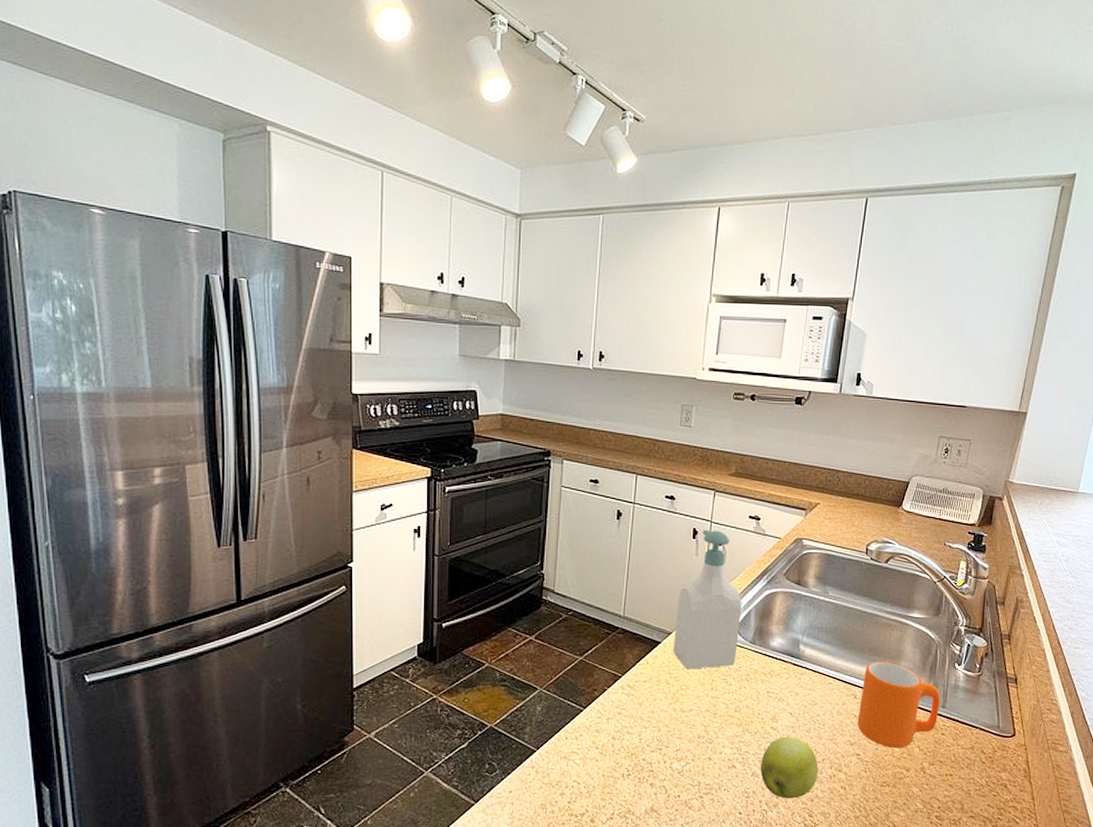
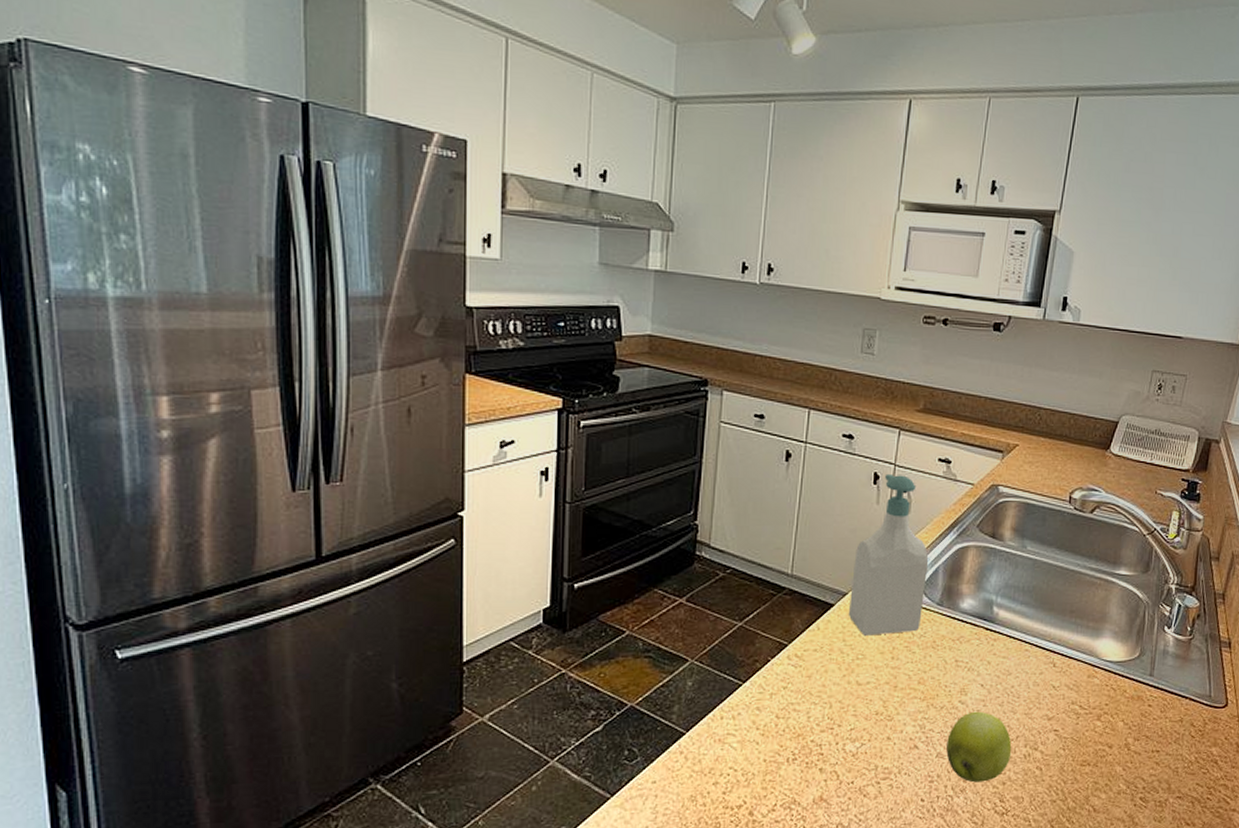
mug: present [857,661,940,748] -> none [1056,624,1147,723]

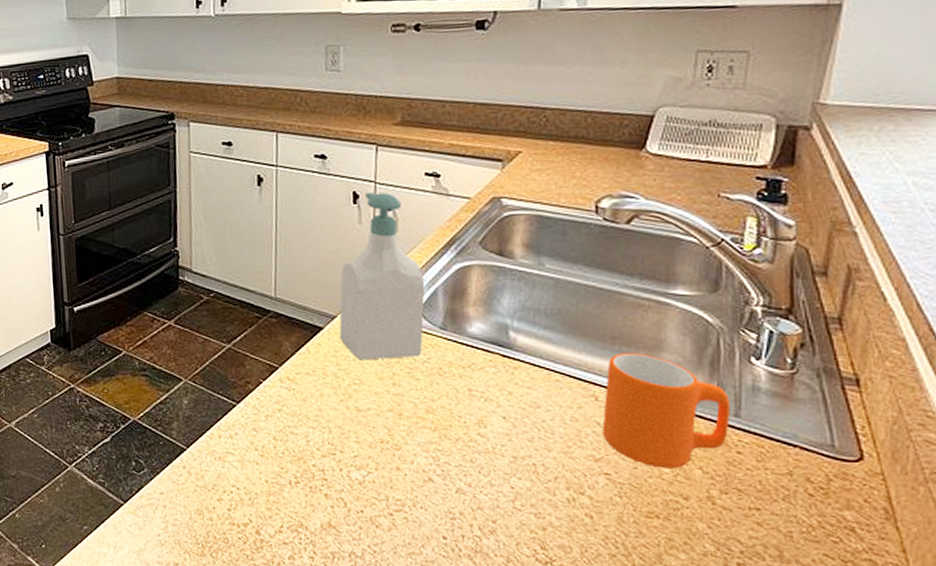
apple: present [946,711,1012,783] -> none [467,446,550,525]
mug: none [1056,624,1147,723] -> present [602,353,730,469]

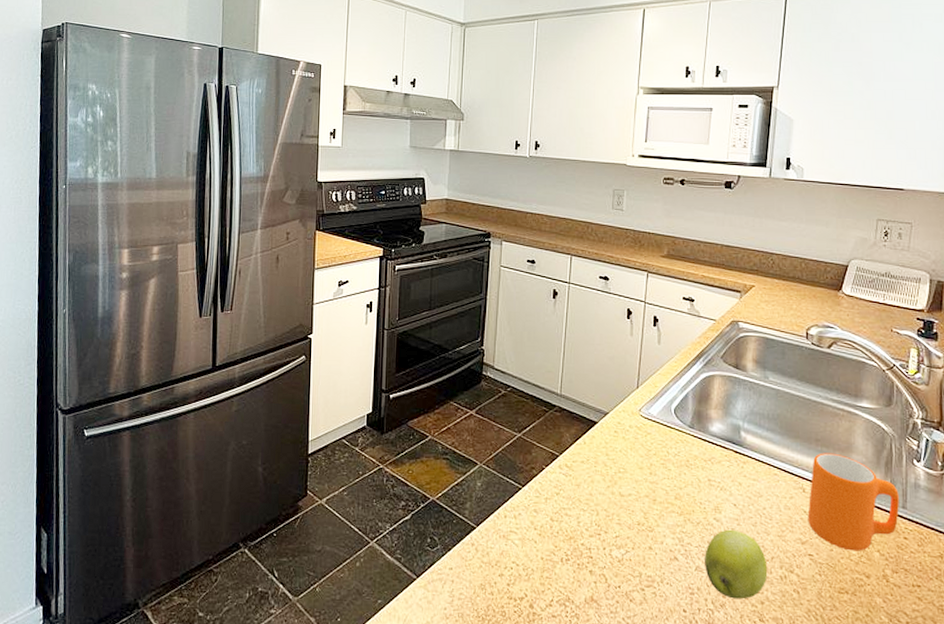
soap bottle: present [339,192,425,360] -> none [609,310,679,452]
apple: none [467,446,550,525] -> present [705,529,768,600]

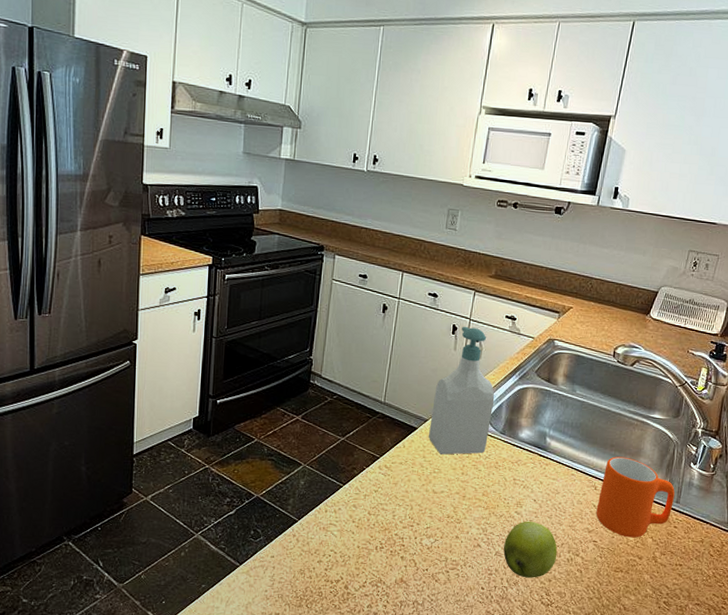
soap bottle: none [609,310,679,452] -> present [428,326,495,455]

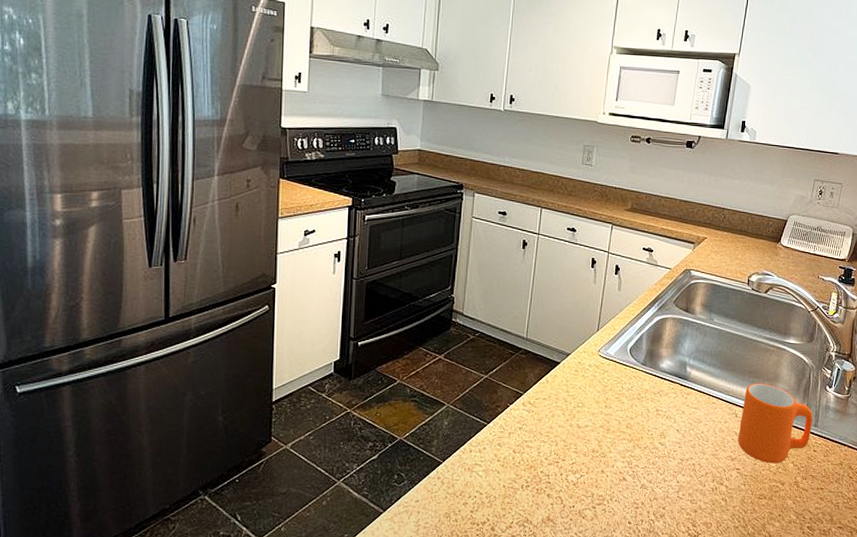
soap bottle: present [428,326,495,455] -> none [570,259,635,388]
apple: present [503,521,558,578] -> none [649,451,702,510]

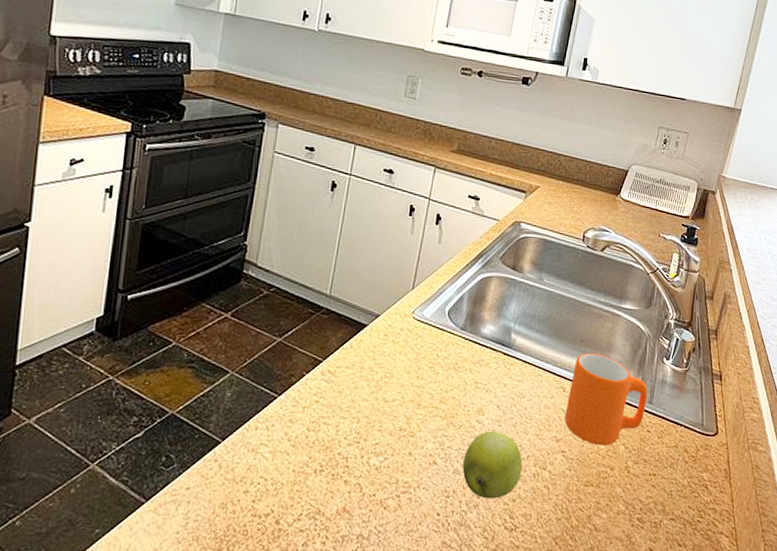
apple: none [649,451,702,510] -> present [462,431,523,499]

